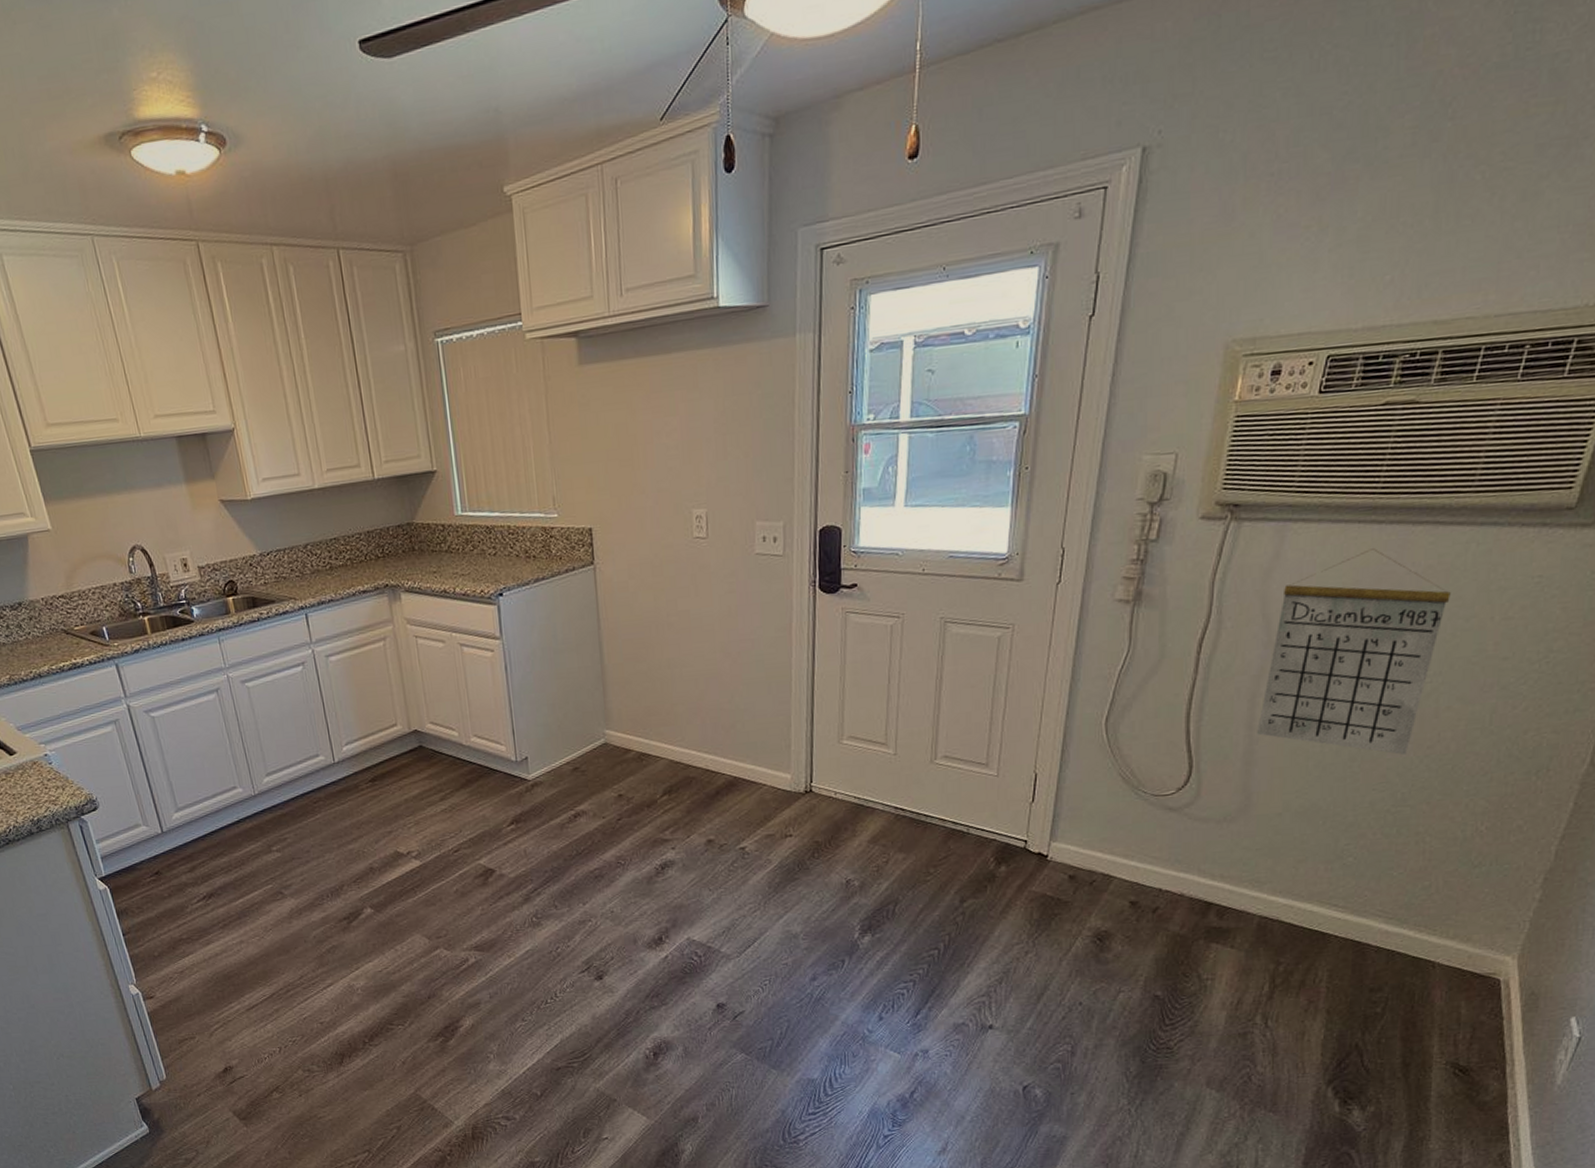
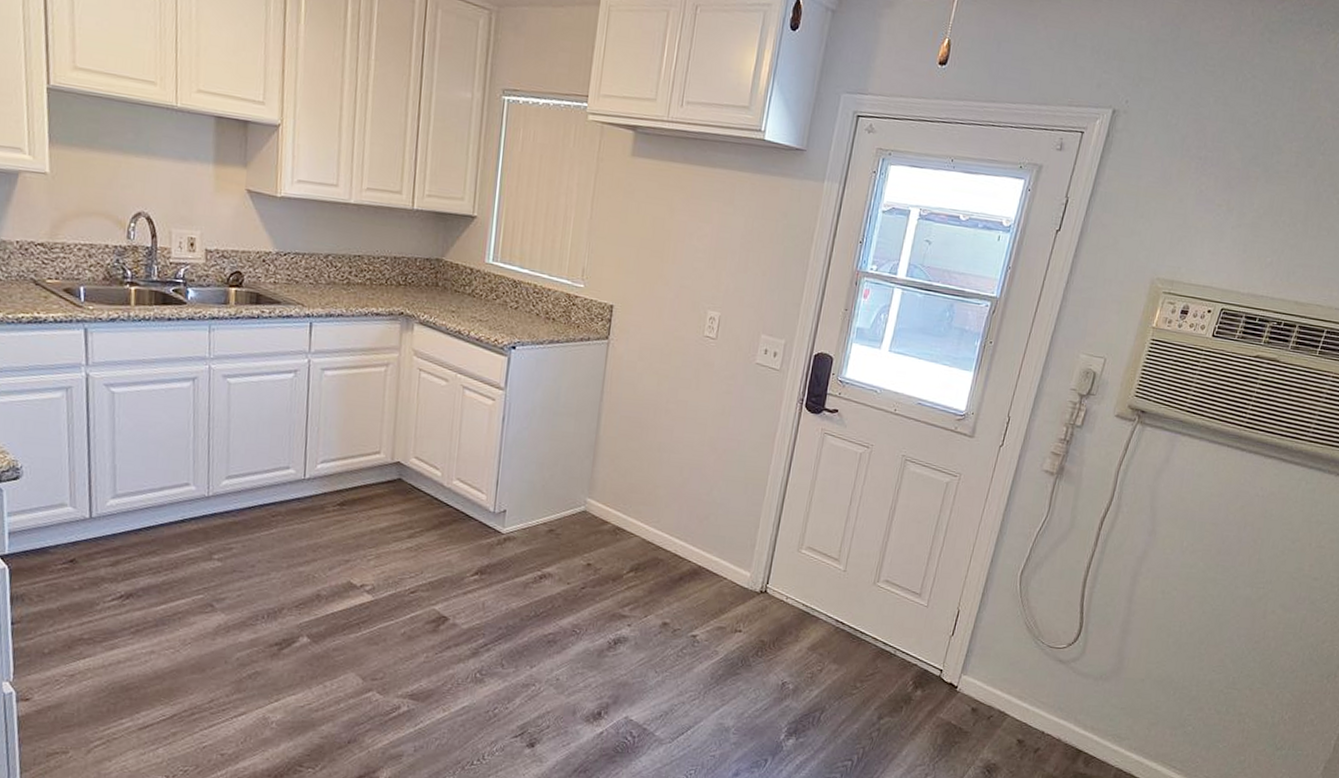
calendar: present [1257,548,1451,756] -> none [1134,470,1285,646]

